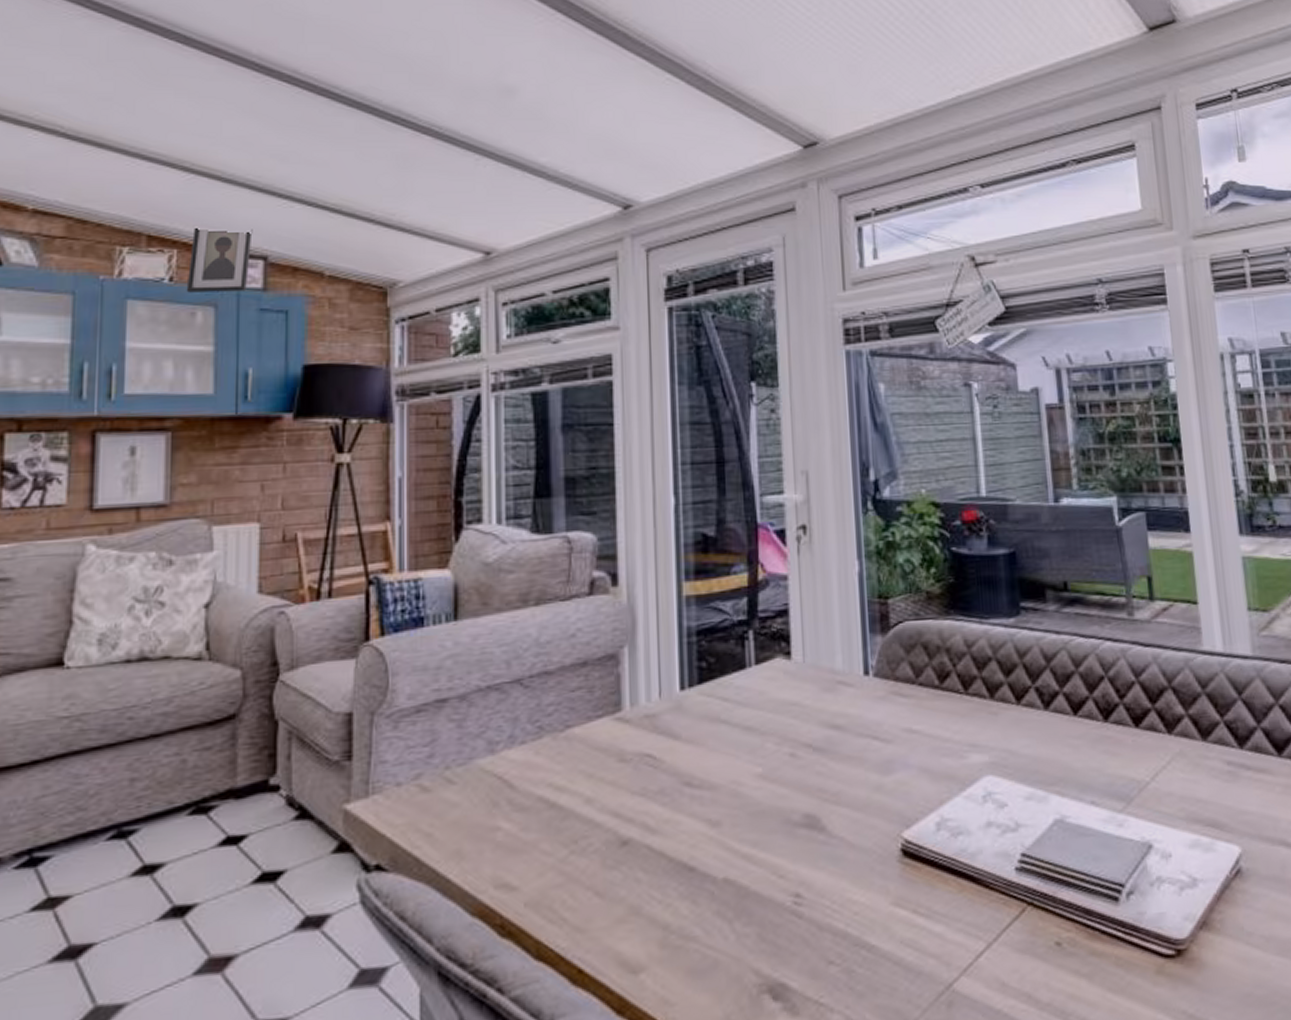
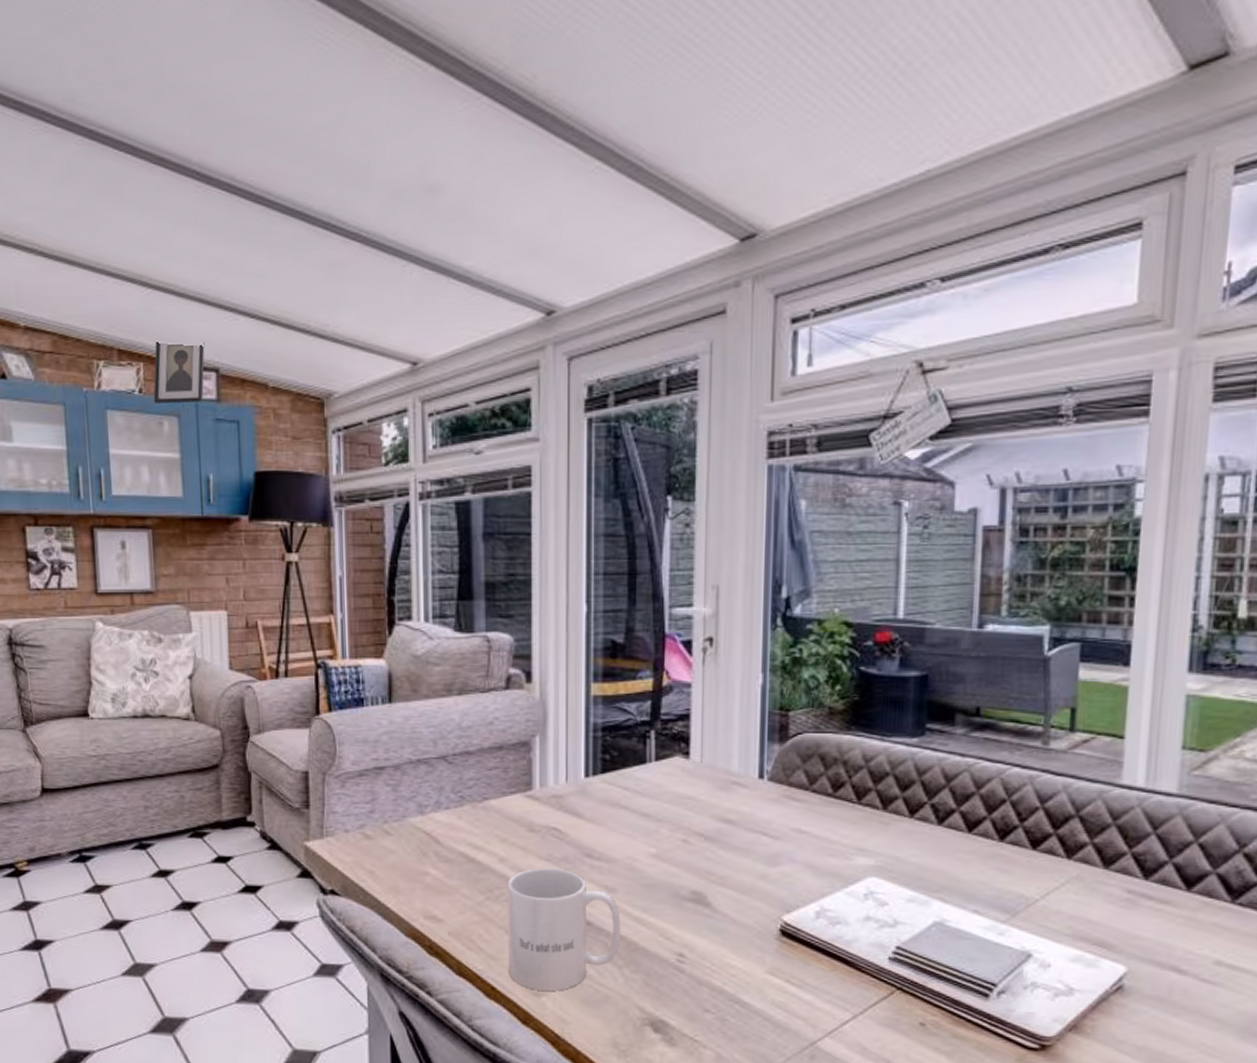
mug: none [595,803,729,966] -> present [507,867,621,991]

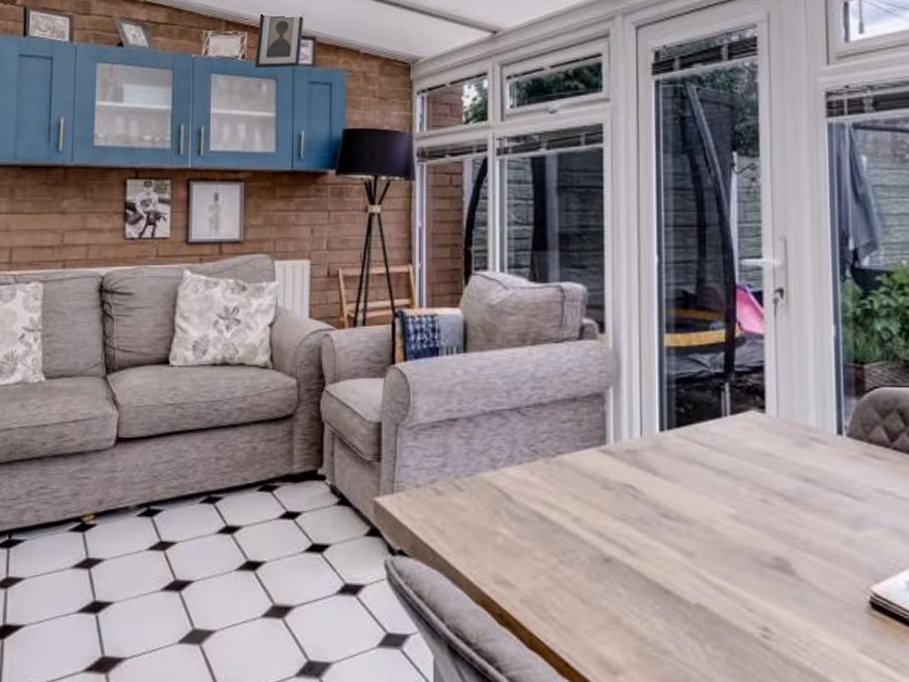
mug: present [507,867,621,991] -> none [581,528,701,669]

